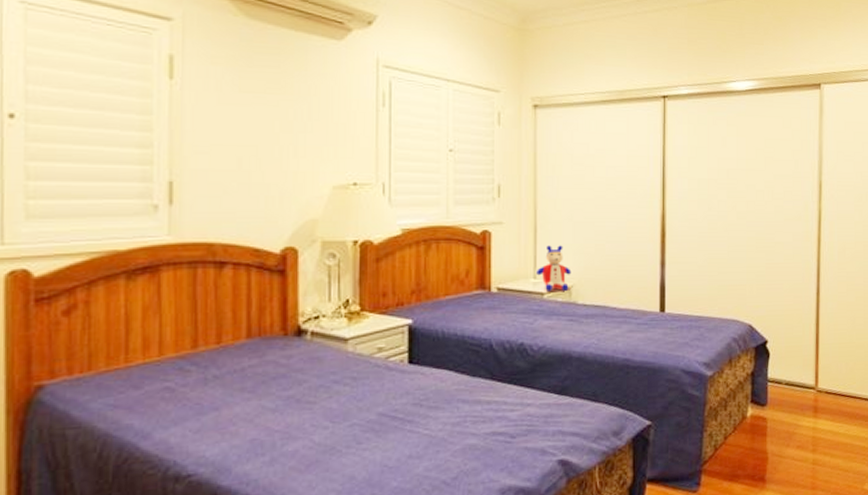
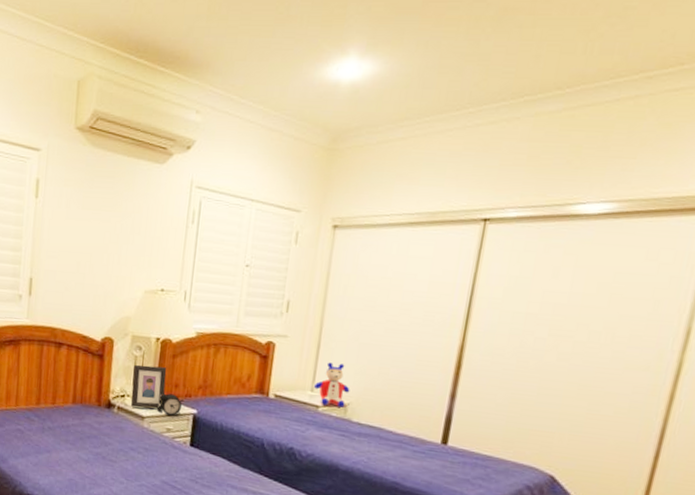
picture frame: none [326,275,371,329] -> present [130,364,167,409]
alarm clock: none [362,305,396,332] -> present [156,393,184,416]

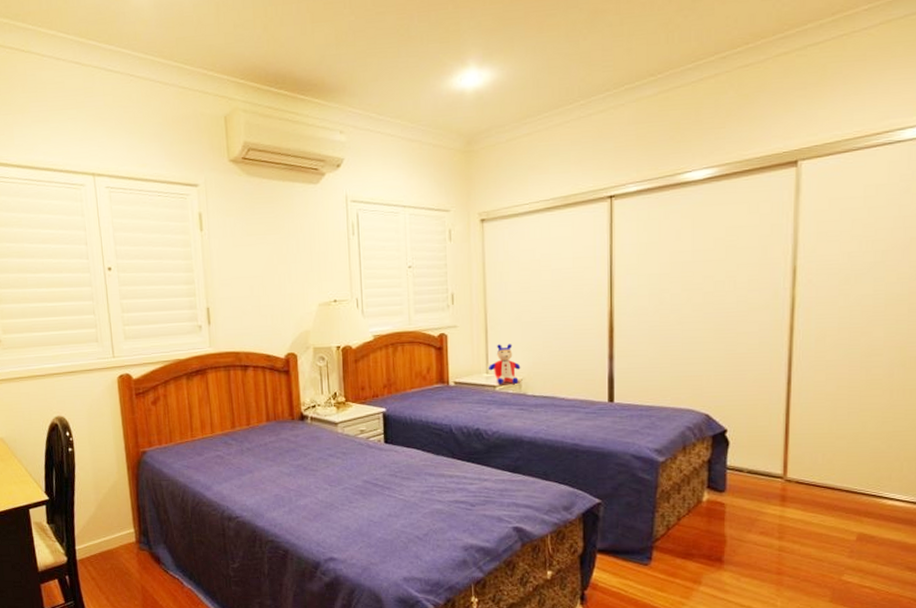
picture frame: present [130,364,167,409] -> none [319,373,353,415]
alarm clock: present [156,393,184,416] -> none [347,397,372,418]

